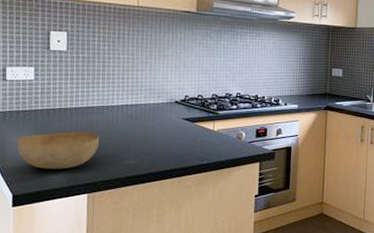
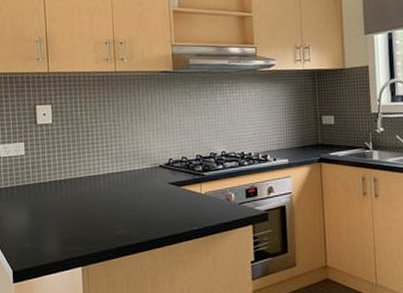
bowl: present [17,131,100,169] -> none [14,203,89,243]

